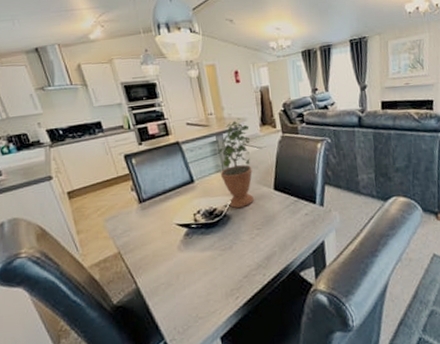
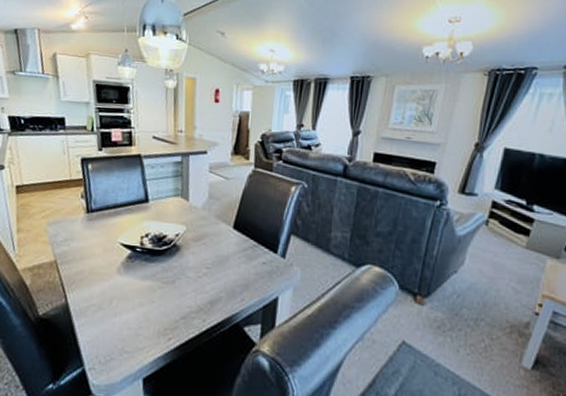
potted plant: present [218,117,254,208] -> none [178,140,220,240]

